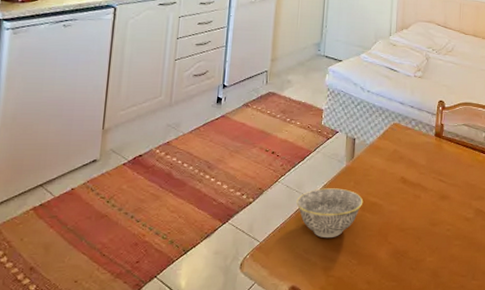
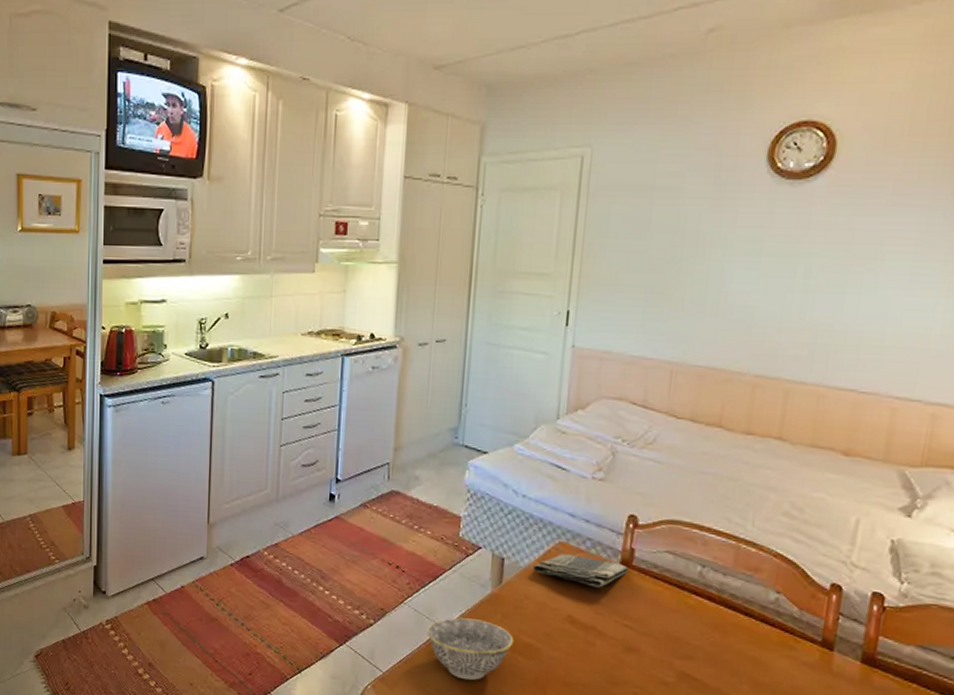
dish towel: none [375,132,440,154] -> present [532,553,629,588]

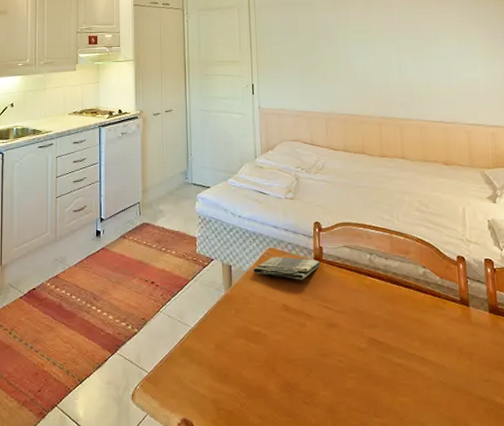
bowl: present [426,617,514,681] -> none [179,317,246,370]

